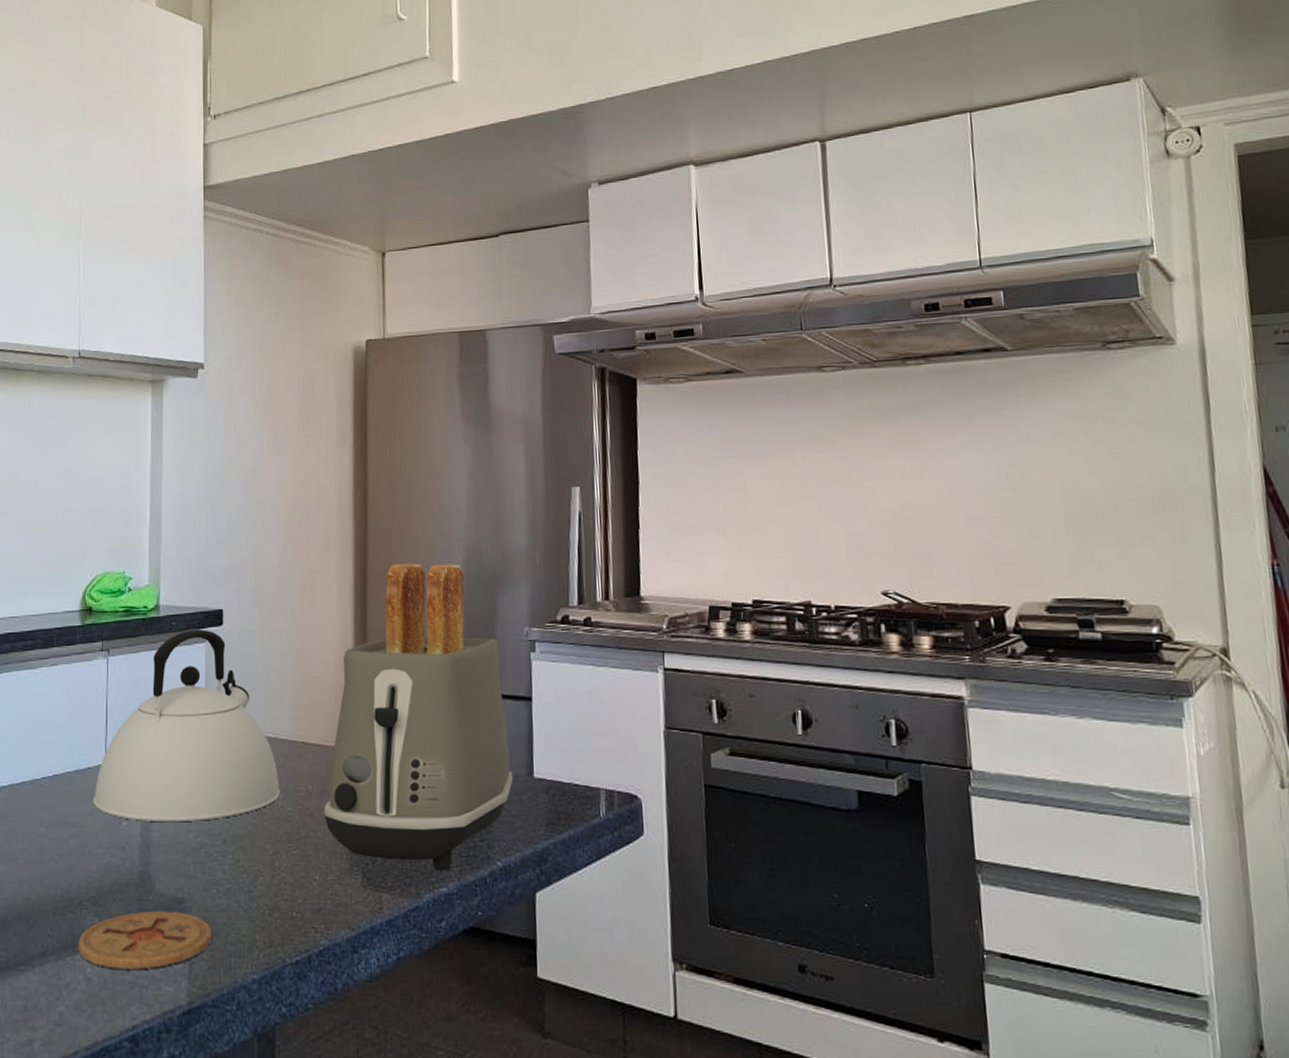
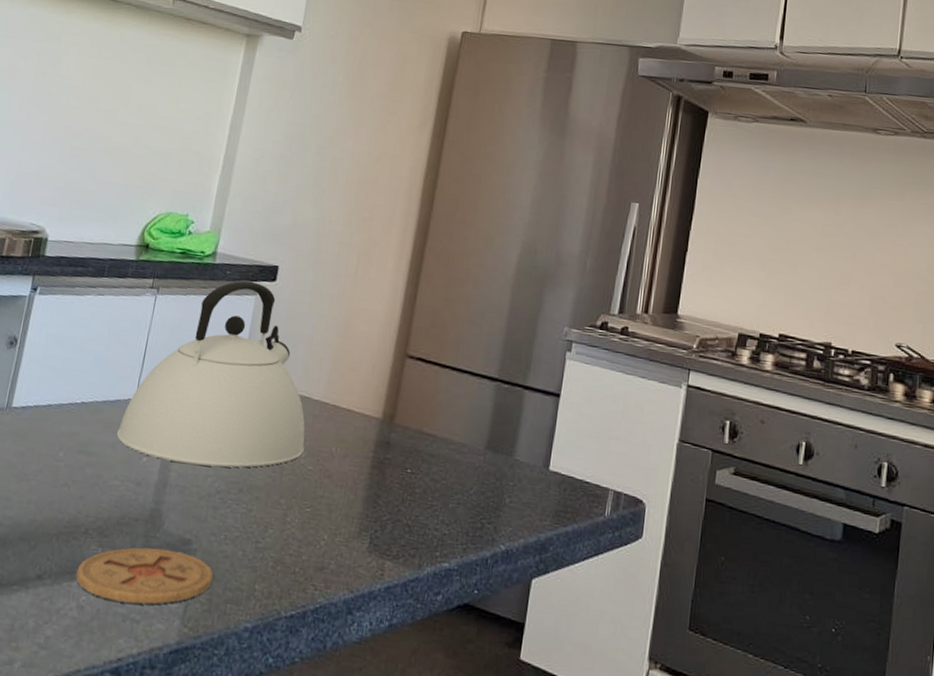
toaster: present [323,563,513,871] -> none [342,248,539,547]

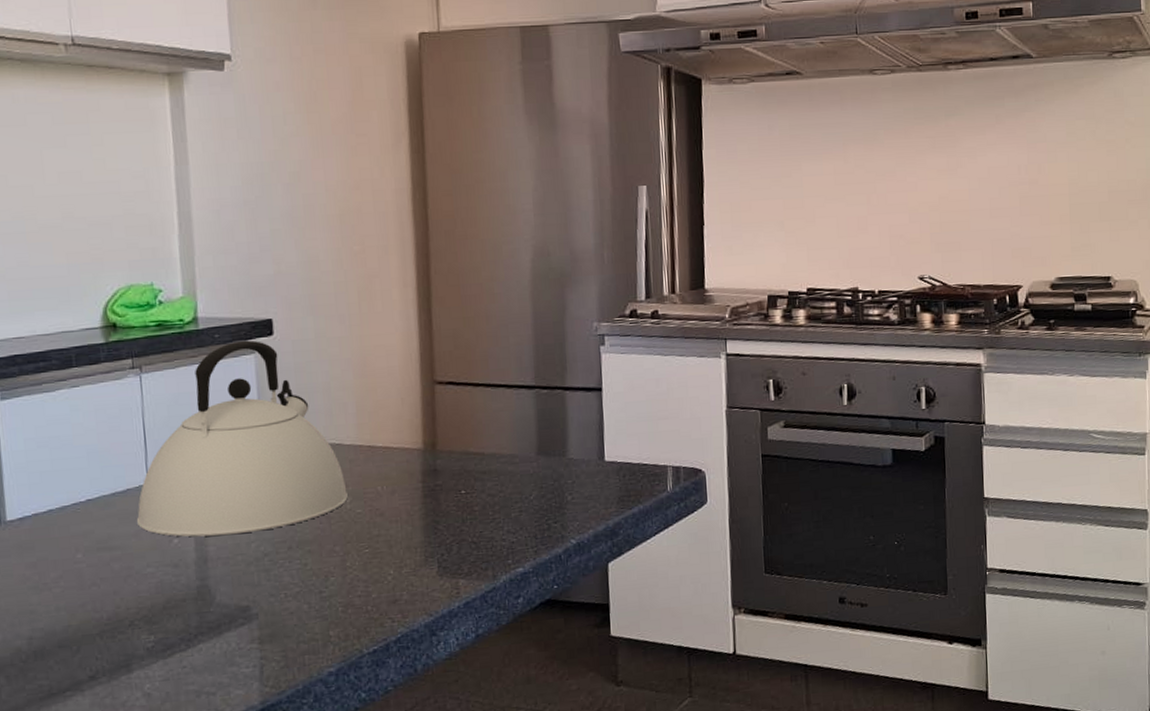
coaster: present [76,547,213,605] -> none [132,619,283,681]

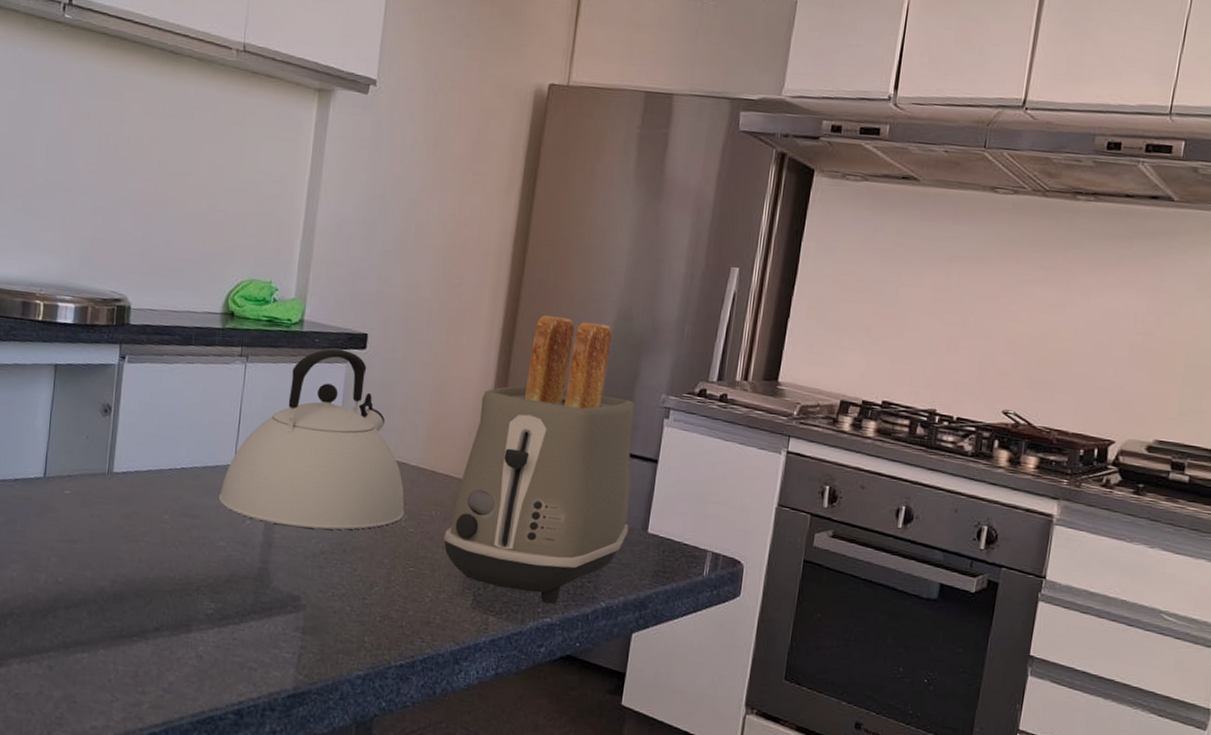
toaster: none [395,264,585,554] -> present [443,315,636,604]

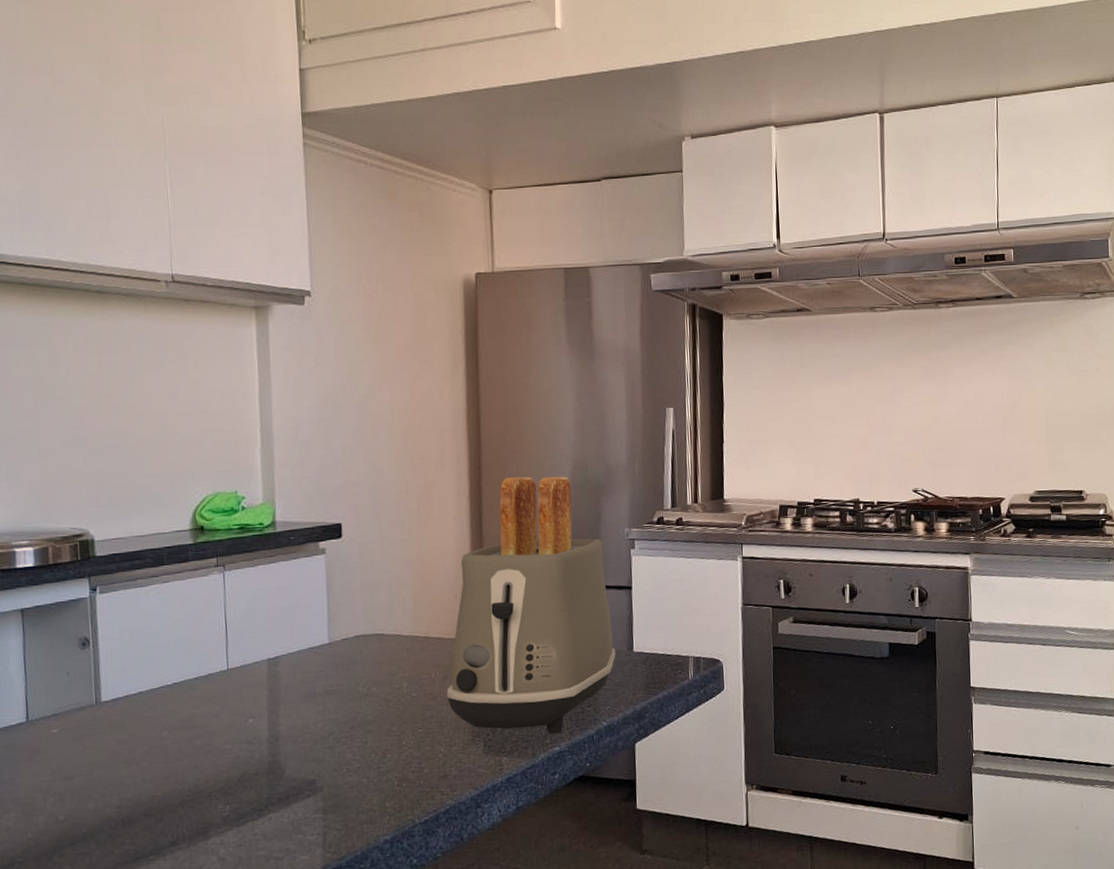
kettle: present [218,348,405,530] -> none [216,542,405,717]

